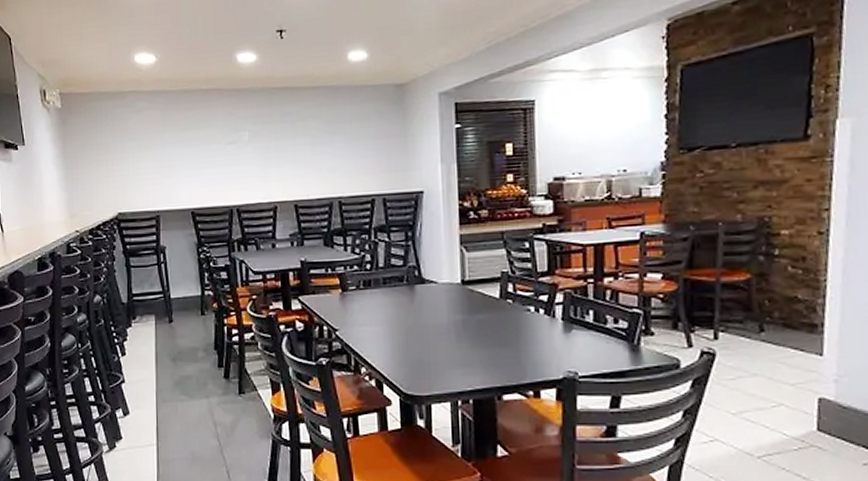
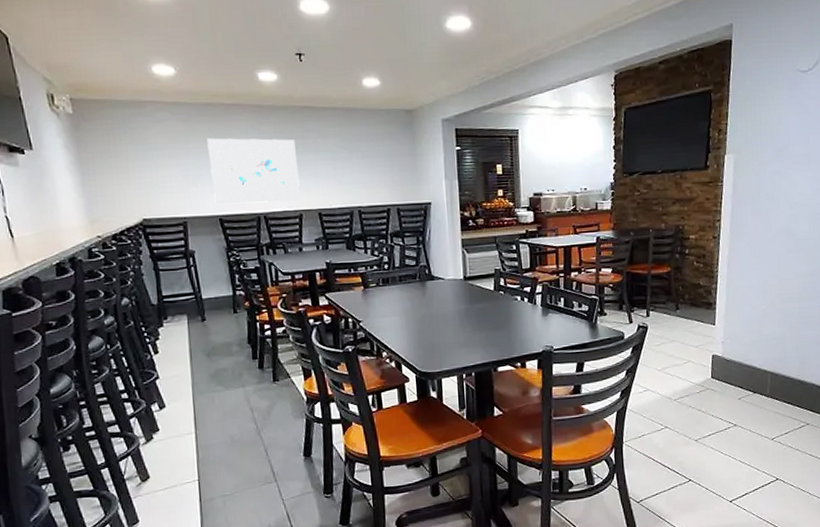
wall art: none [183,124,276,197] -> present [207,138,301,204]

